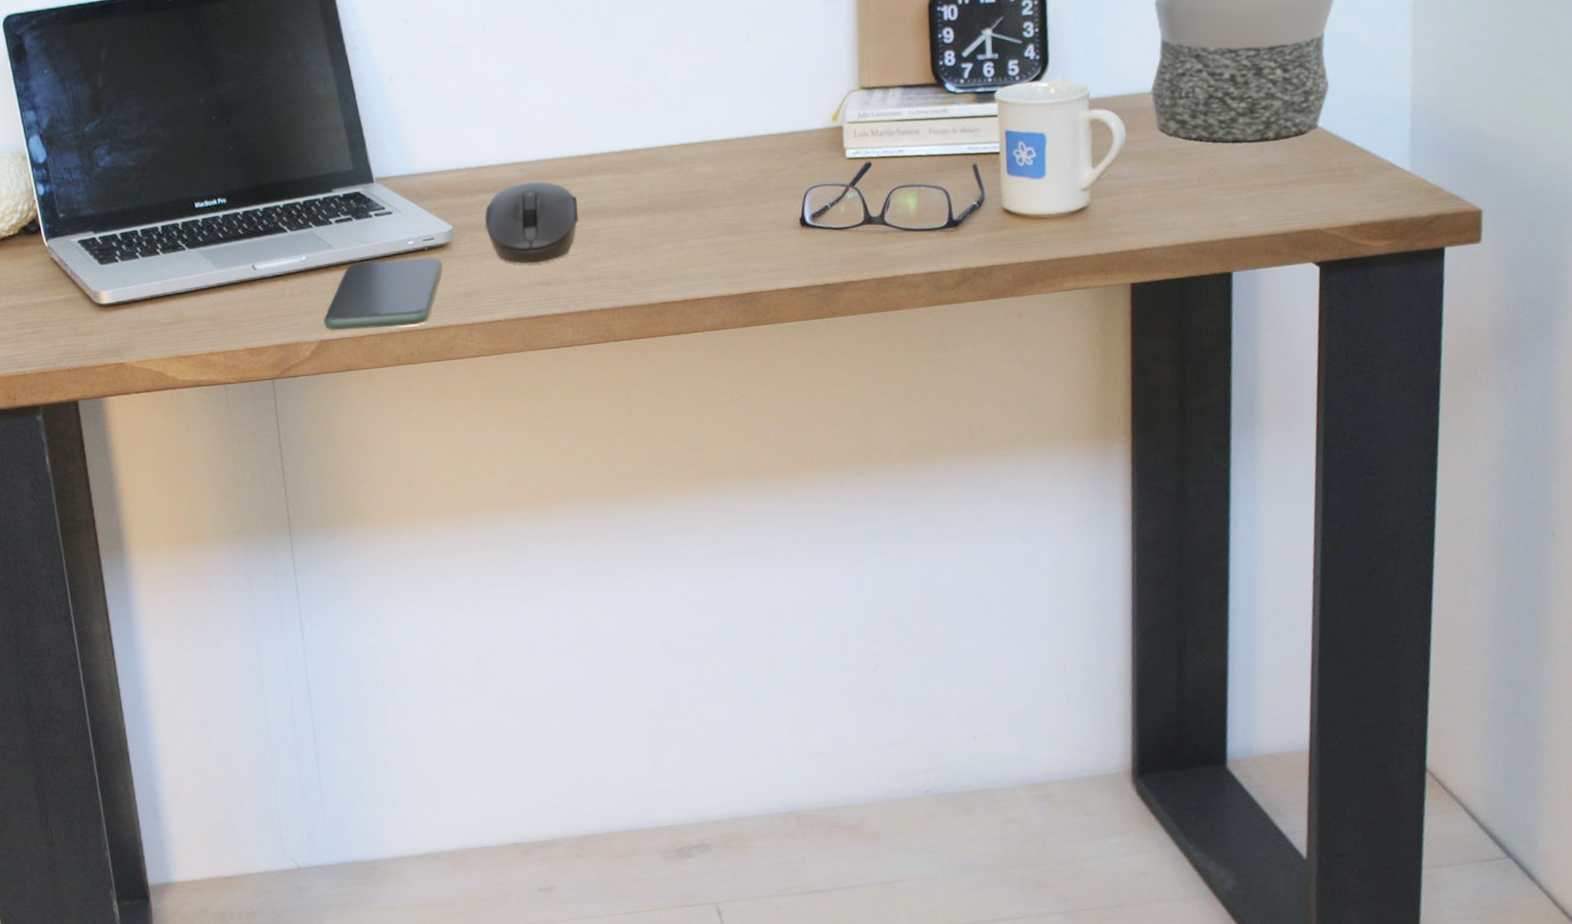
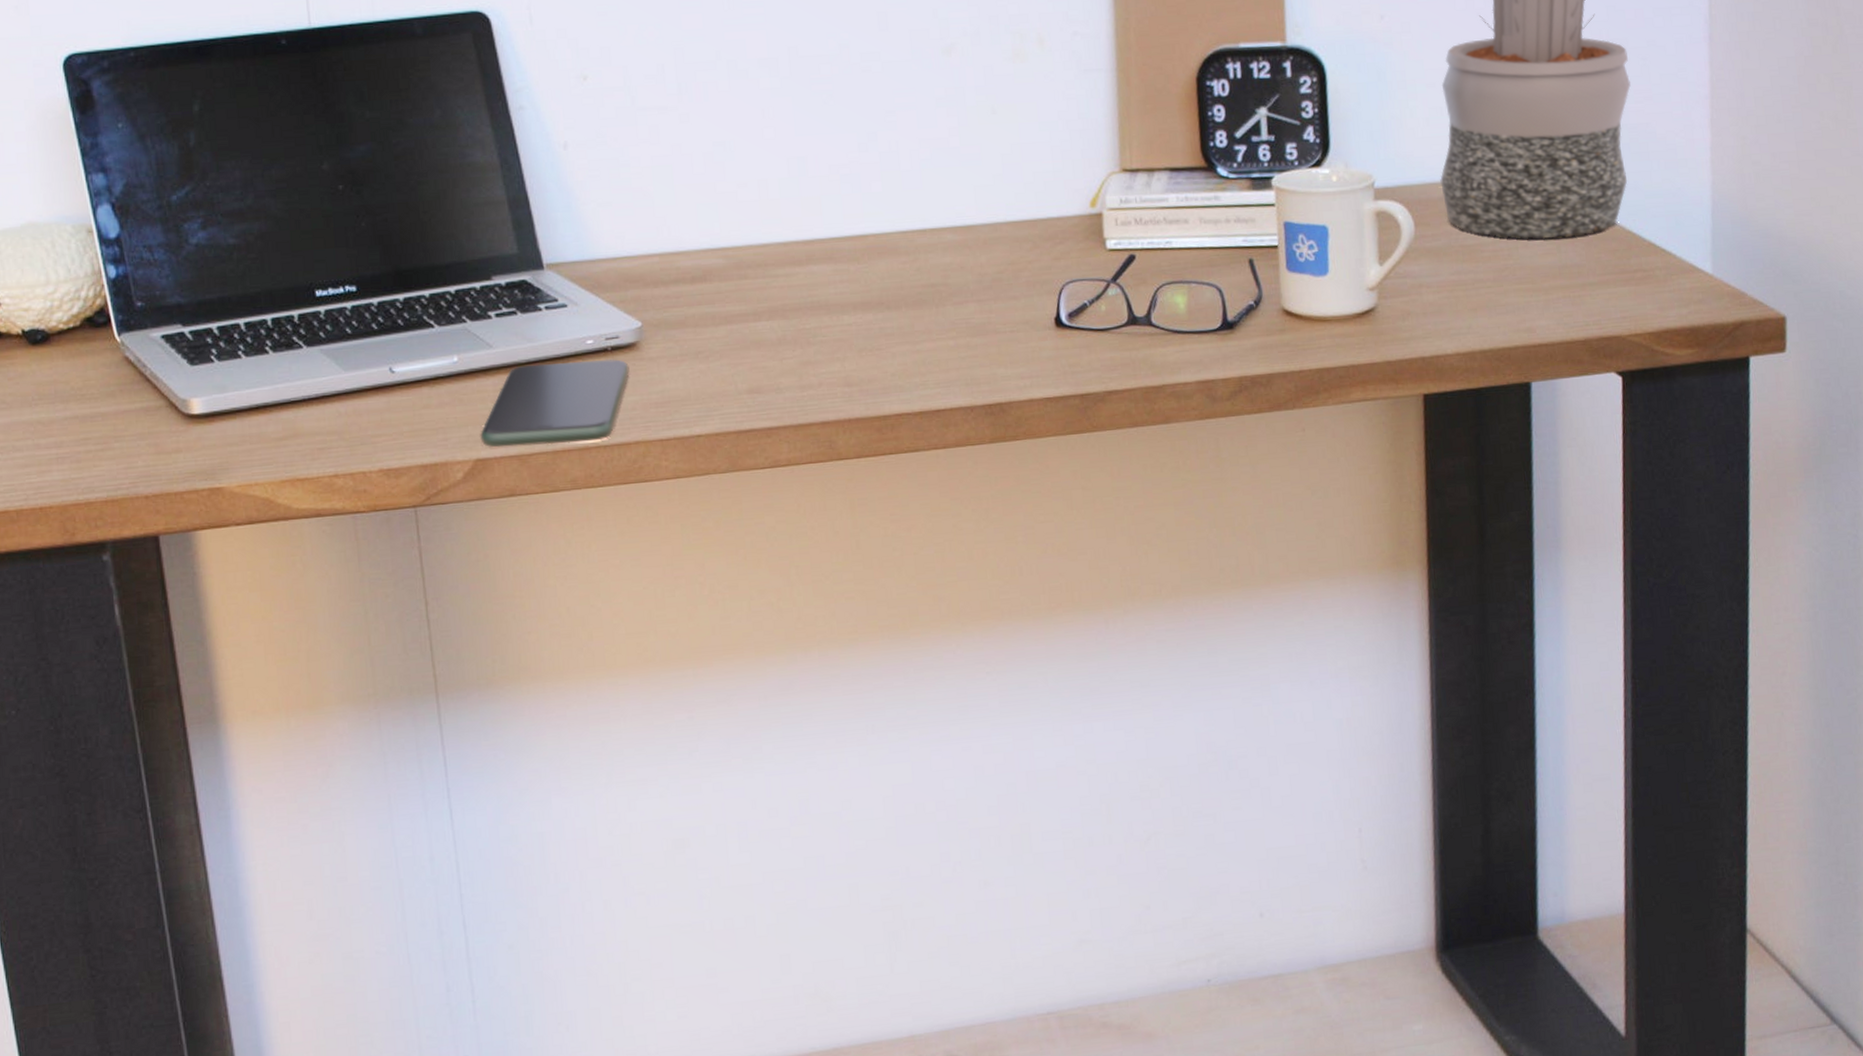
computer mouse: present [484,181,579,264] -> none [681,270,796,368]

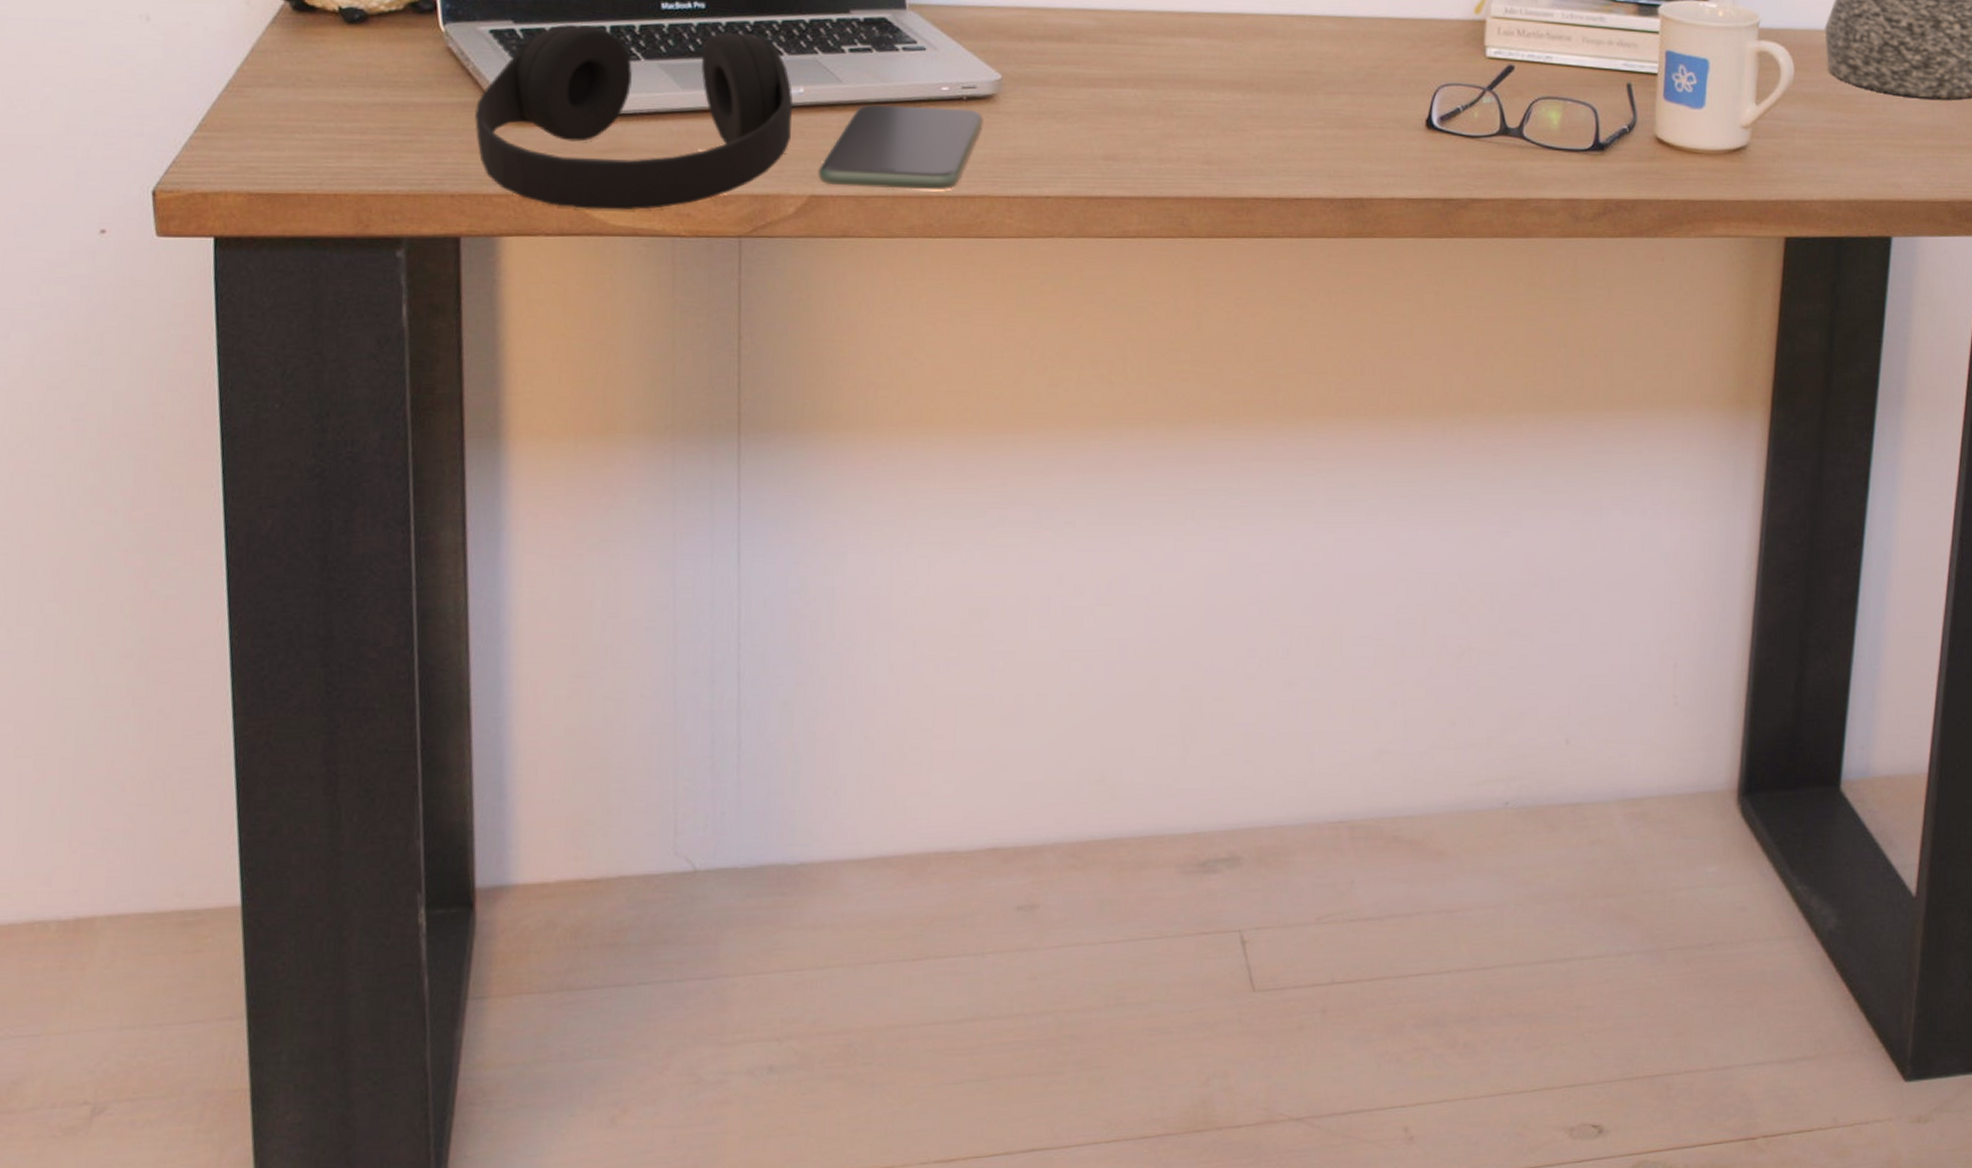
headphones: none [157,310,451,497] -> present [474,25,794,211]

